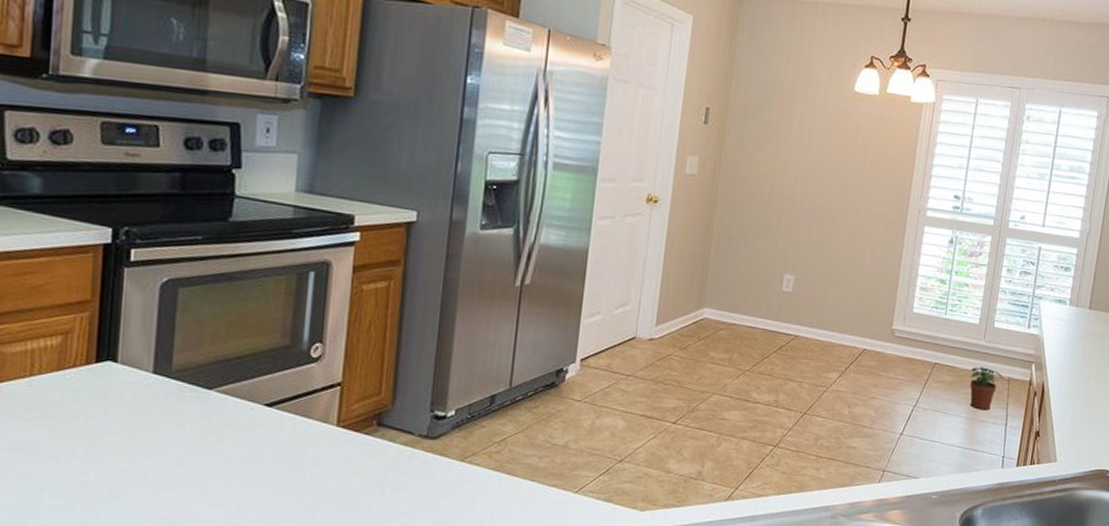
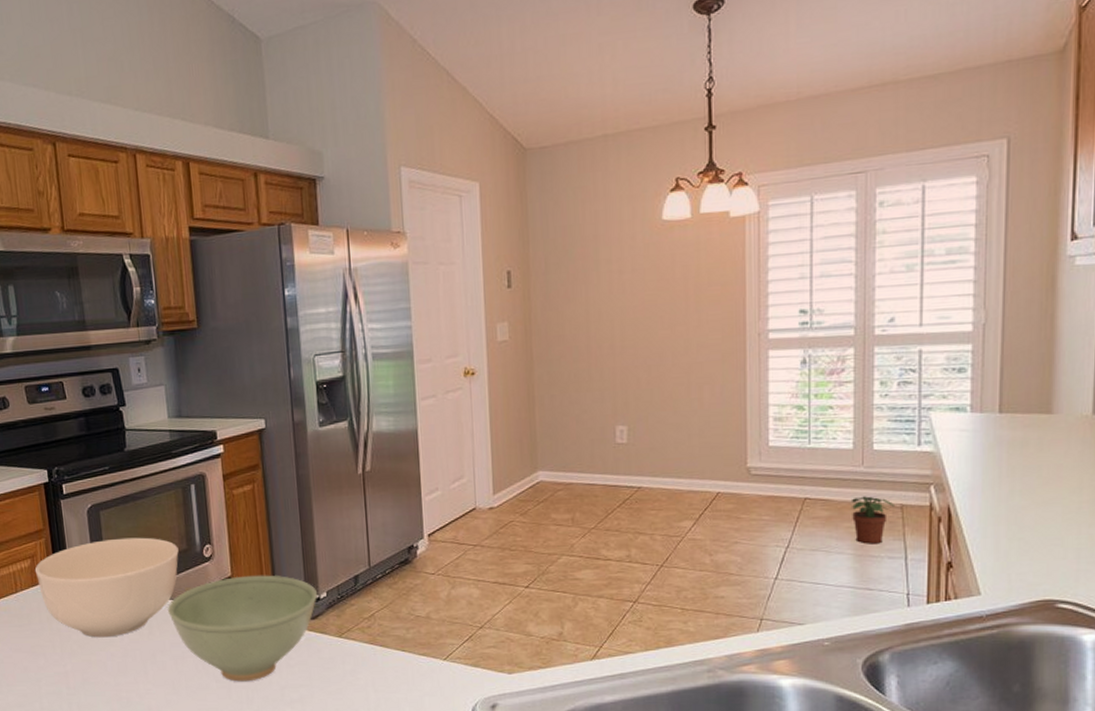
bowl: none [65,323,279,443] -> present [34,537,179,638]
bowl: none [249,382,445,506] -> present [168,574,318,682]

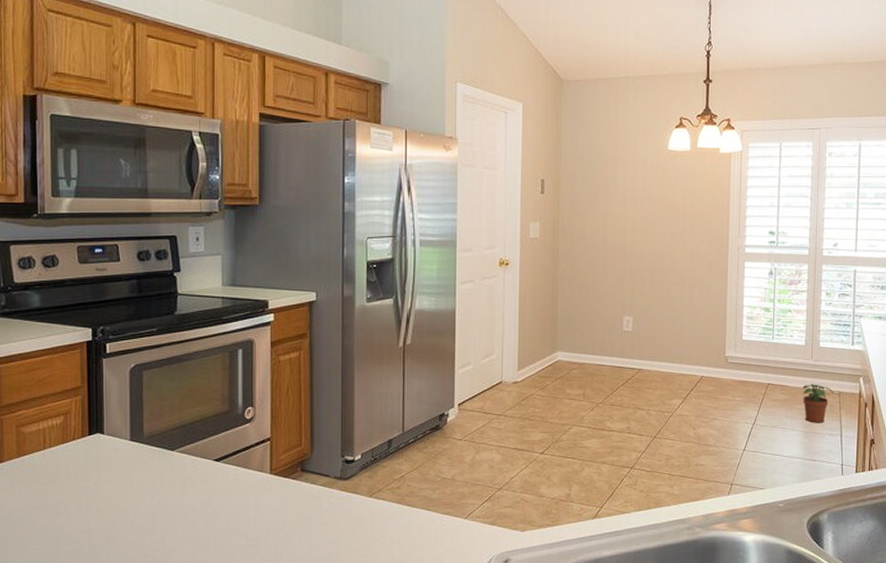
bowl: present [34,537,179,638] -> none [67,398,220,496]
bowl: present [168,574,318,682] -> none [204,437,353,540]

